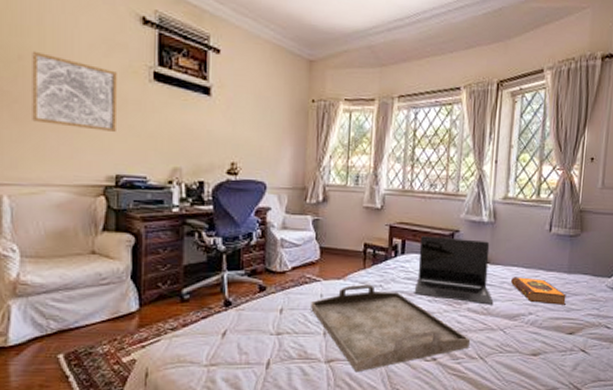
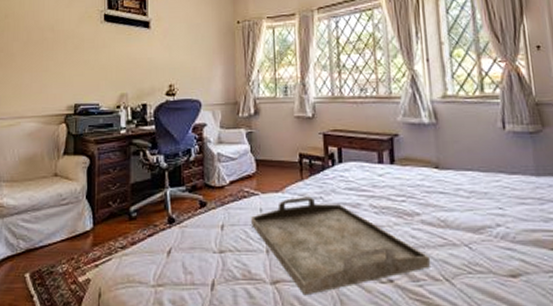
wall art: present [32,50,117,132] -> none [13,10,76,68]
laptop: present [414,236,494,305] -> none [356,142,451,216]
hardback book: present [511,277,566,305] -> none [467,182,541,214]

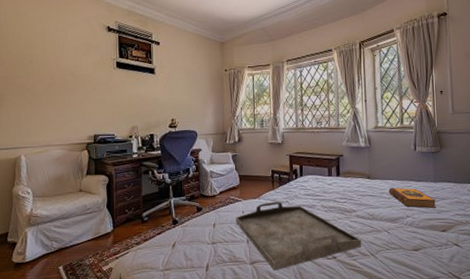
hardback book: none [467,182,541,214] -> present [389,187,436,208]

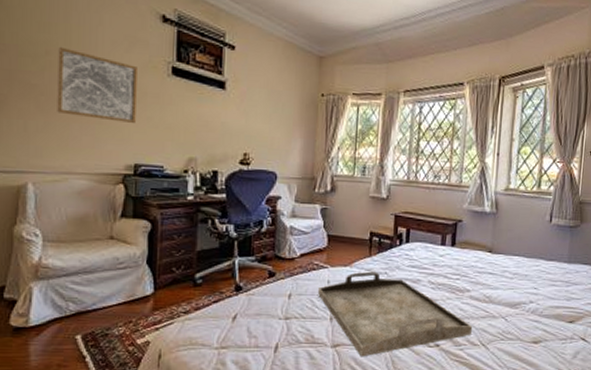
wall art: none [38,57,93,105] -> present [57,46,137,123]
hardback book: present [389,187,436,208] -> none [512,266,567,294]

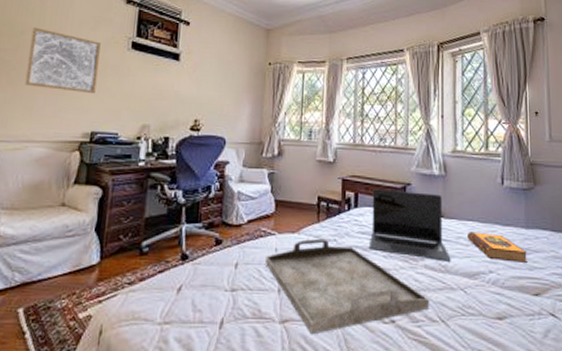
laptop: none [418,225,496,293] -> present [368,189,451,262]
hardback book: none [512,266,567,294] -> present [468,232,527,263]

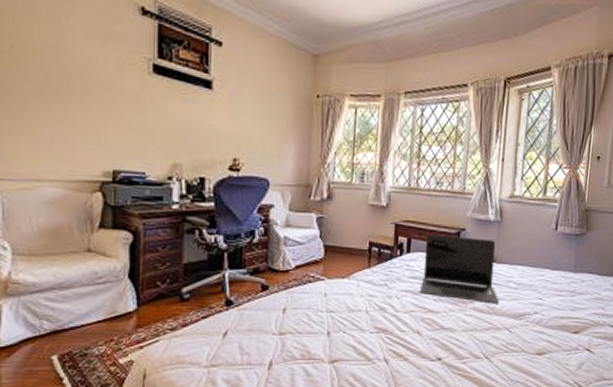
wall art: present [25,27,101,93] -> none [25,40,114,125]
serving tray: present [266,238,430,335] -> none [314,283,476,373]
hardback book: present [468,232,527,263] -> none [517,276,572,304]

